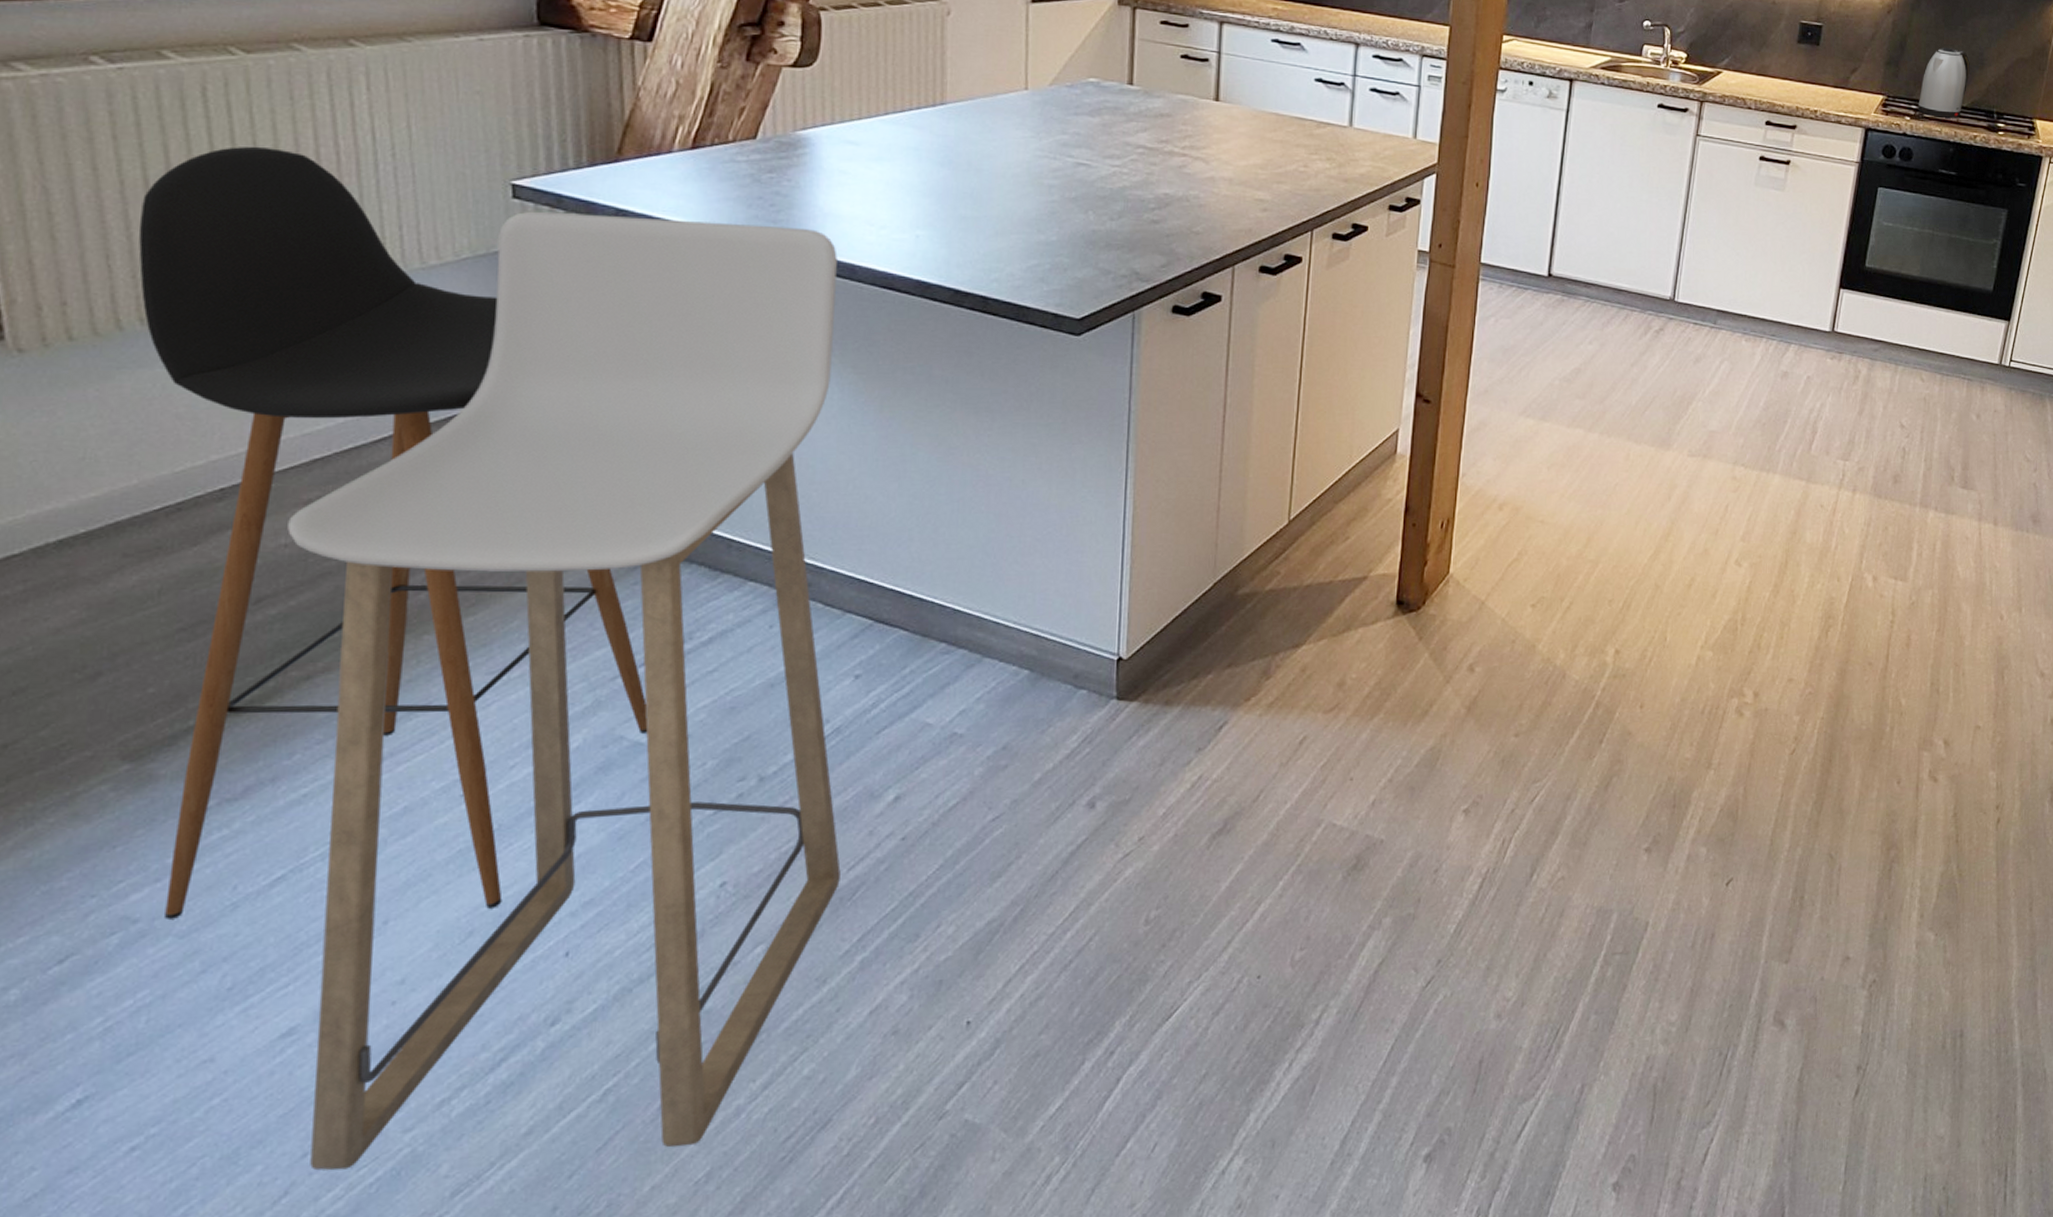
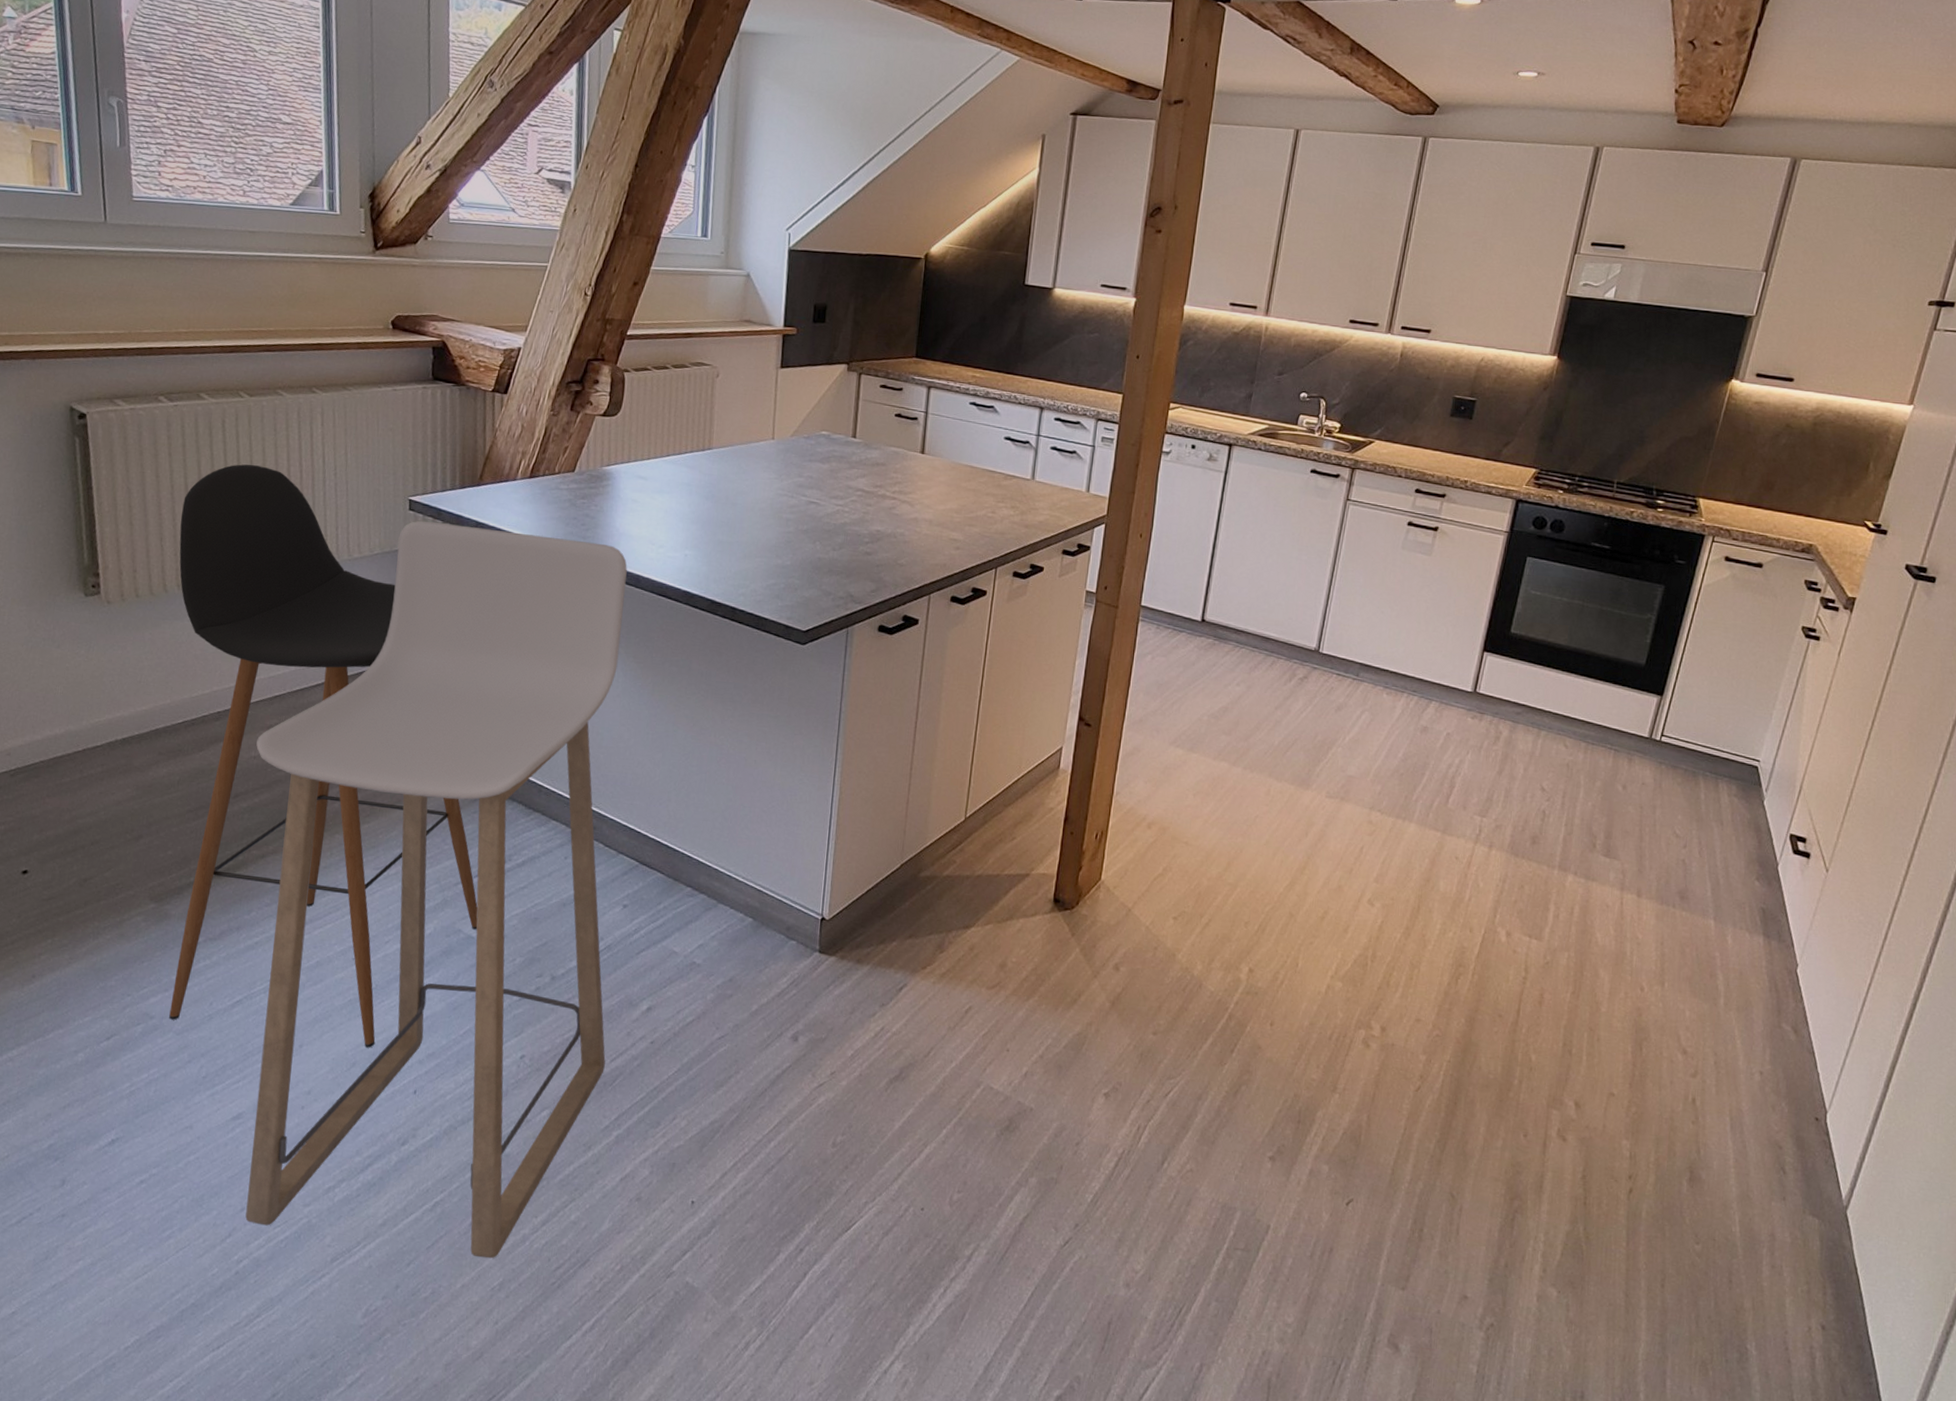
kettle: present [1917,47,1970,118] -> none [1571,424,1629,493]

